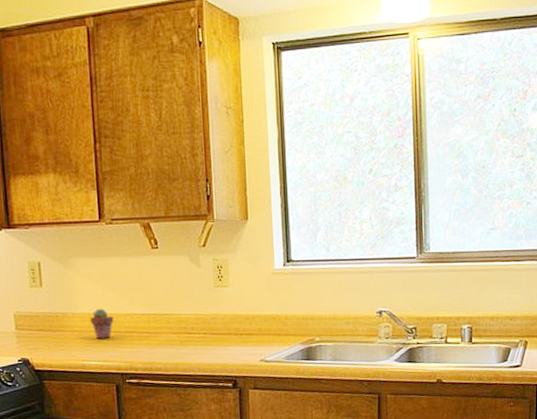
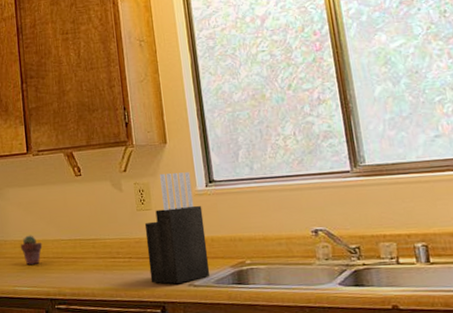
knife block: none [221,250,282,359] -> present [144,172,211,284]

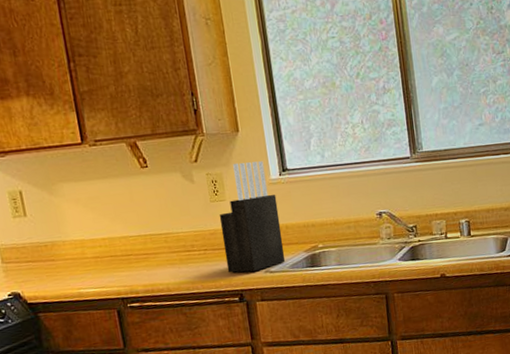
potted succulent: present [20,235,43,265] -> none [82,233,109,265]

